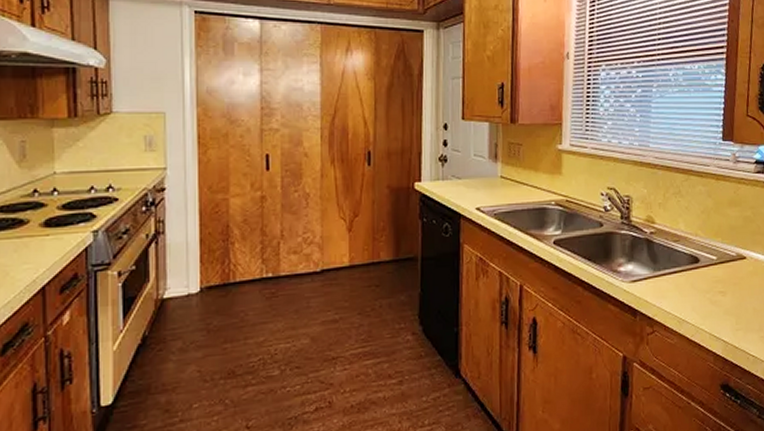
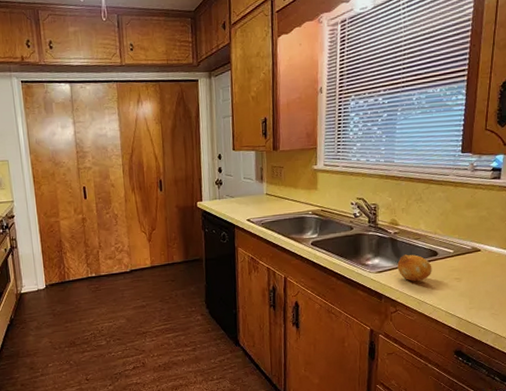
fruit: none [654,260,694,294] -> present [397,254,432,281]

